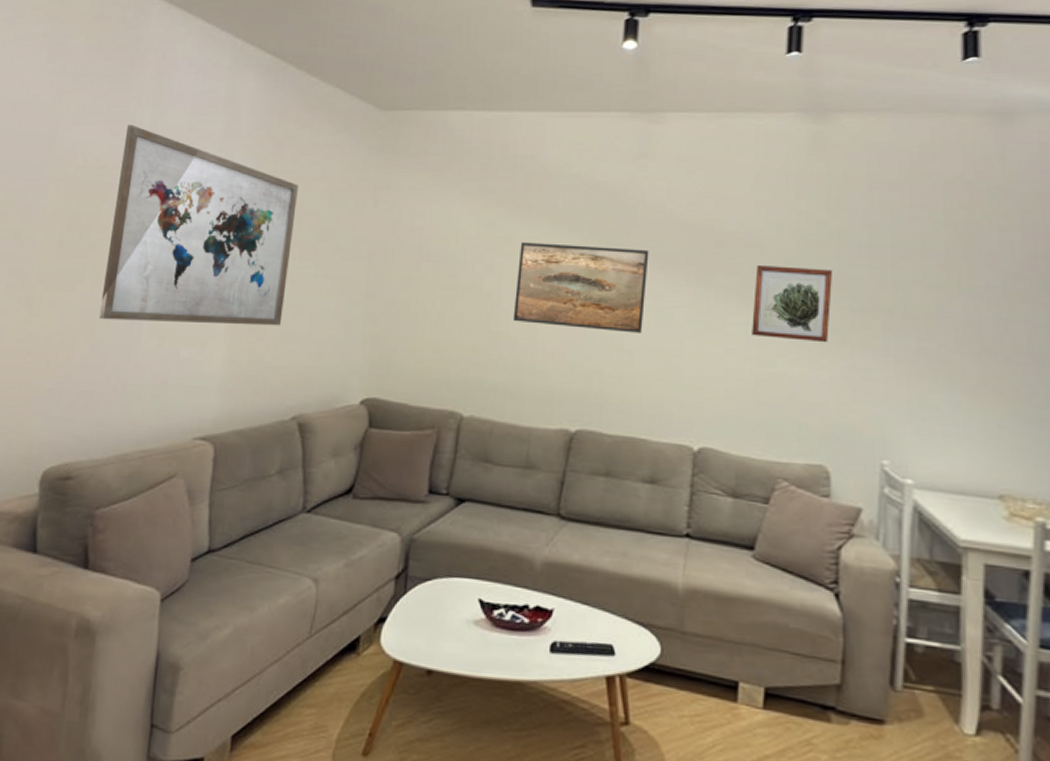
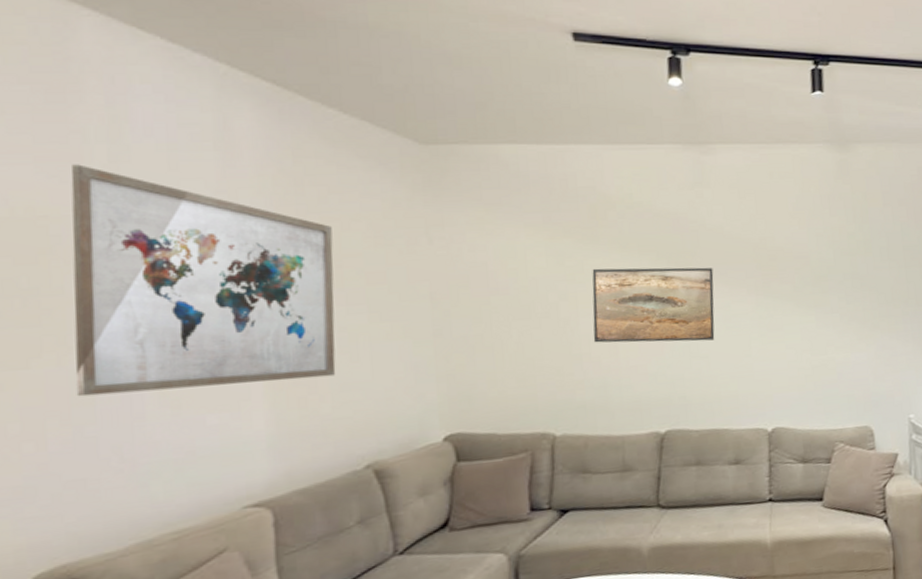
wall art: present [752,264,833,343] -> none [804,272,864,332]

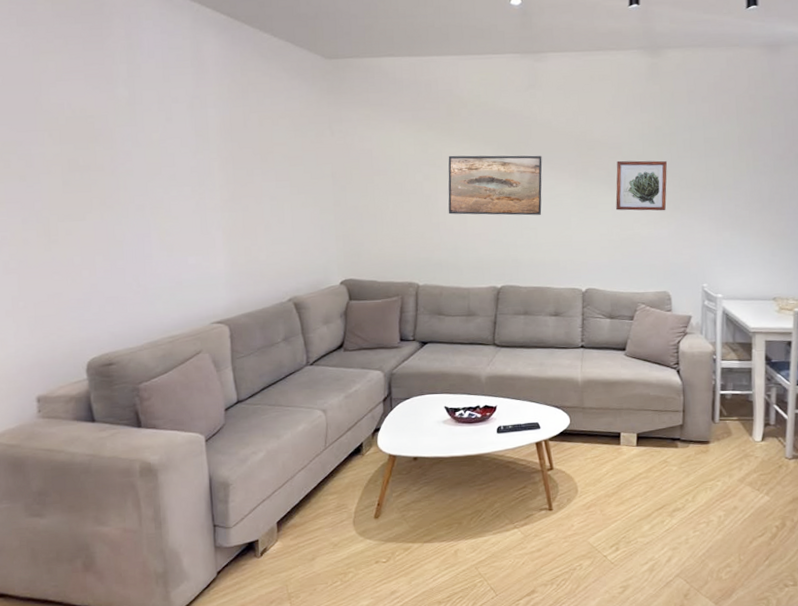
wall art: present [70,164,336,397] -> none [106,79,269,241]
wall art: none [804,272,864,332] -> present [615,160,668,211]

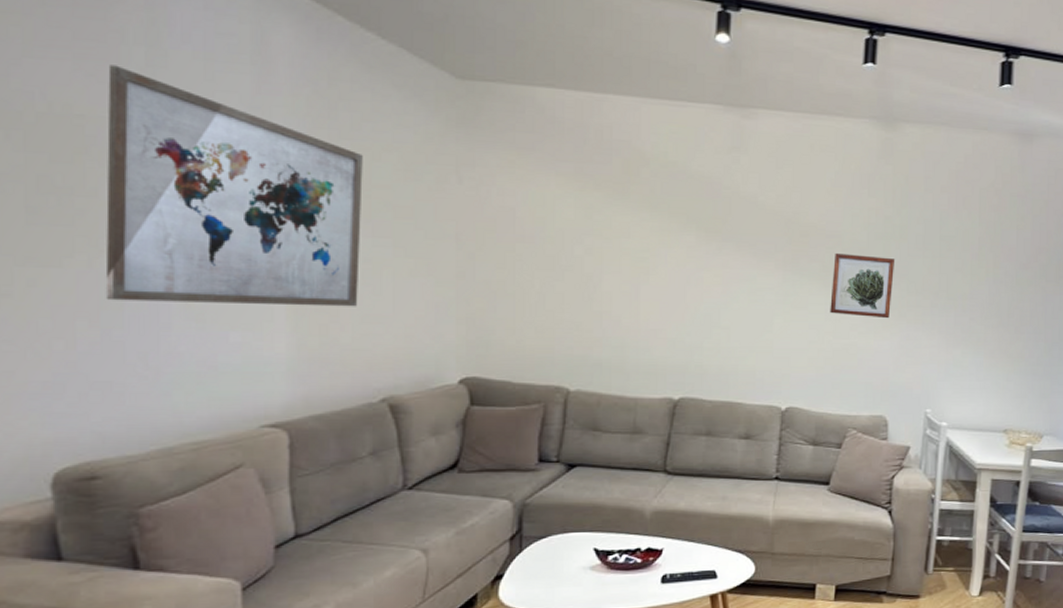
wall art: none [106,79,269,241] -> present [105,65,363,307]
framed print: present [448,155,542,216] -> none [615,225,743,312]

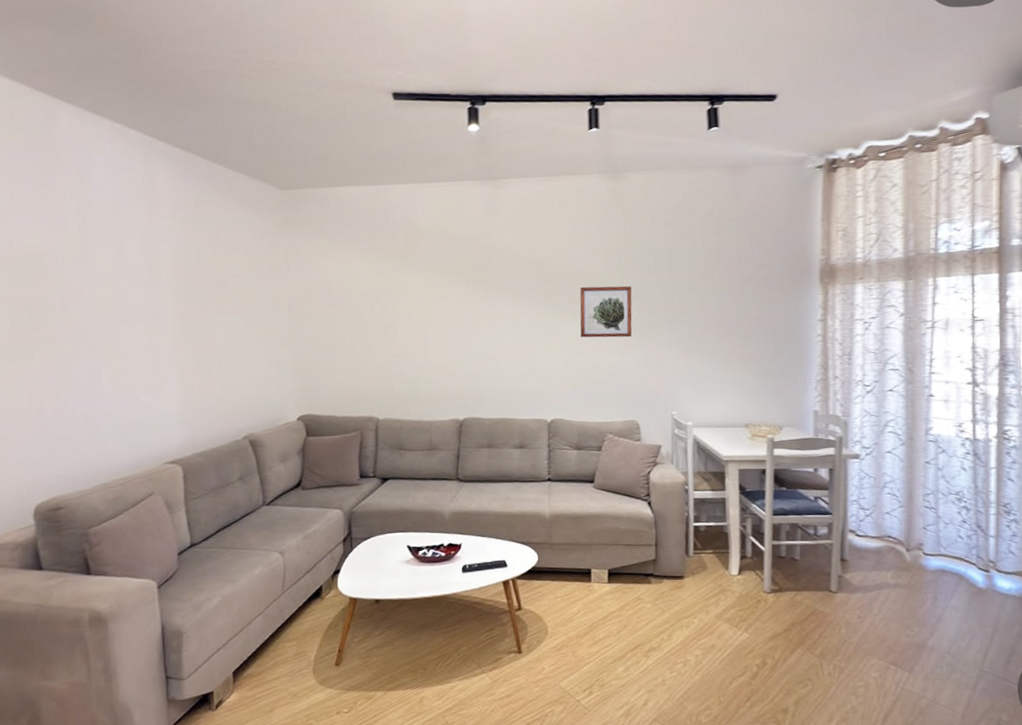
wall art: present [105,65,363,307] -> none [56,214,224,380]

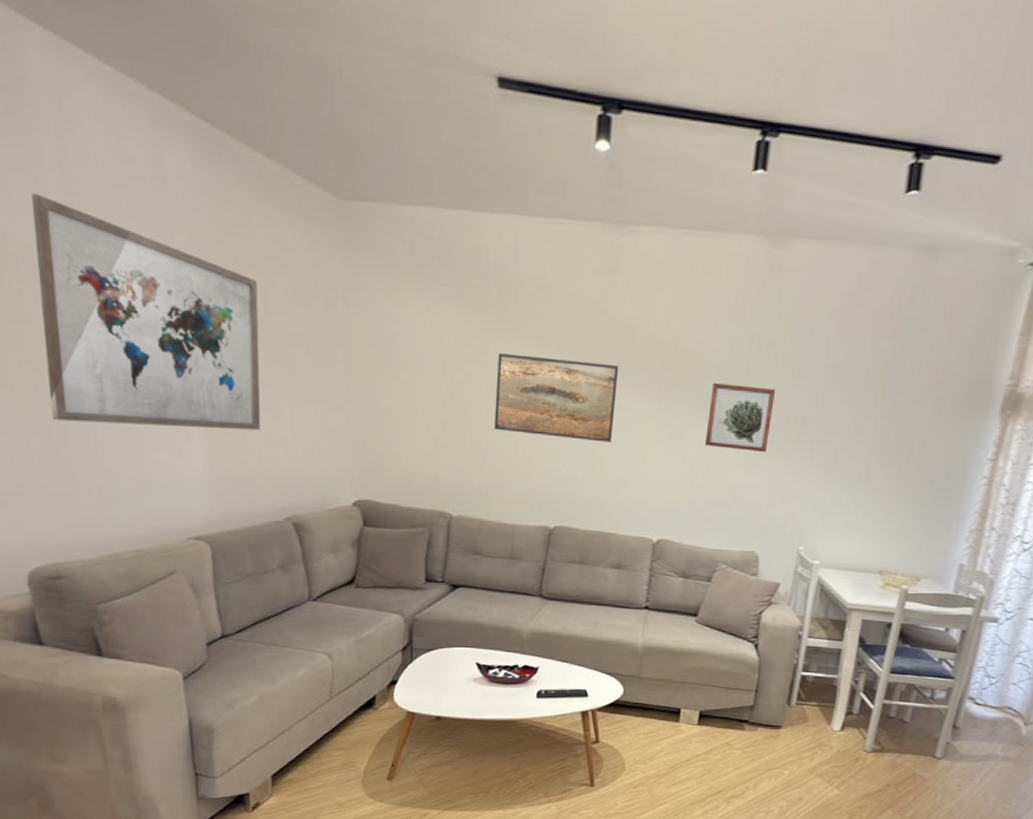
wall art: none [56,214,224,380] -> present [31,193,261,431]
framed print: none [407,283,504,346] -> present [493,352,619,442]

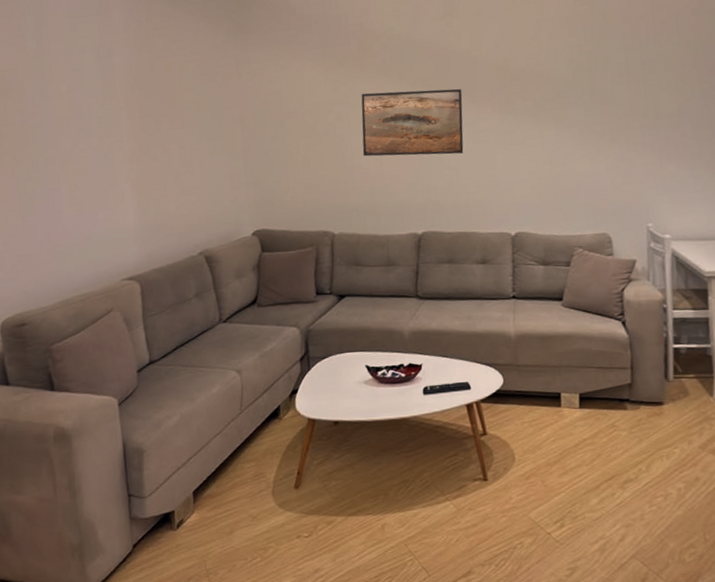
wall art: present [31,193,261,431] -> none [15,31,178,197]
wall art: present [705,382,776,453] -> none [544,88,602,145]

